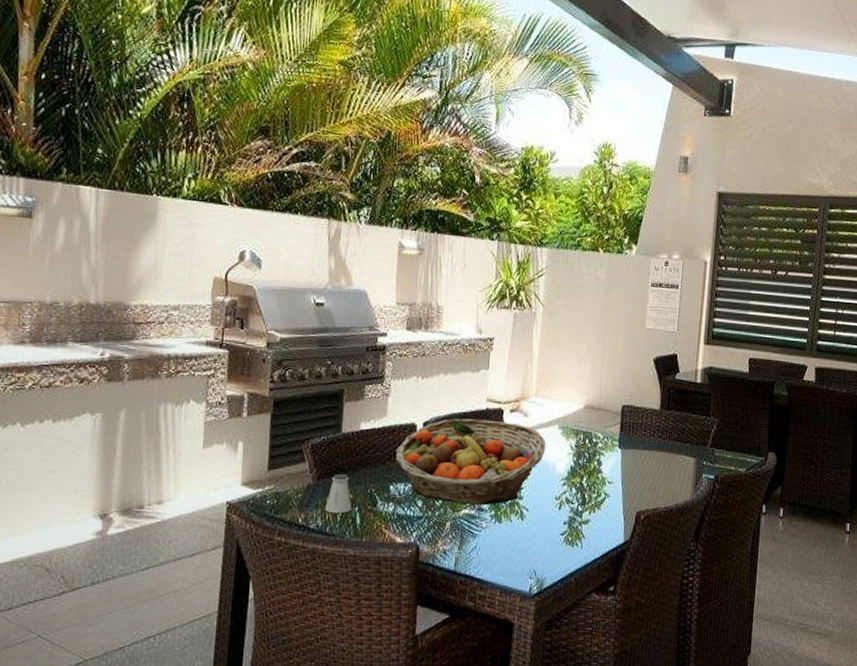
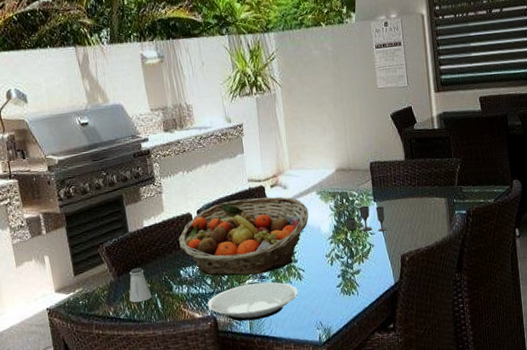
plate: none [413,514,517,556] -> present [208,282,298,321]
drinking glass: none [583,450,629,482] -> present [345,205,387,232]

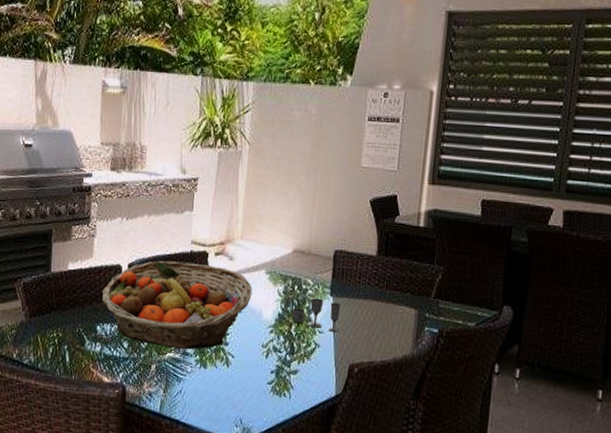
saltshaker: present [129,268,152,303] -> none [36,312,61,351]
plate: present [208,282,298,321] -> none [119,357,222,400]

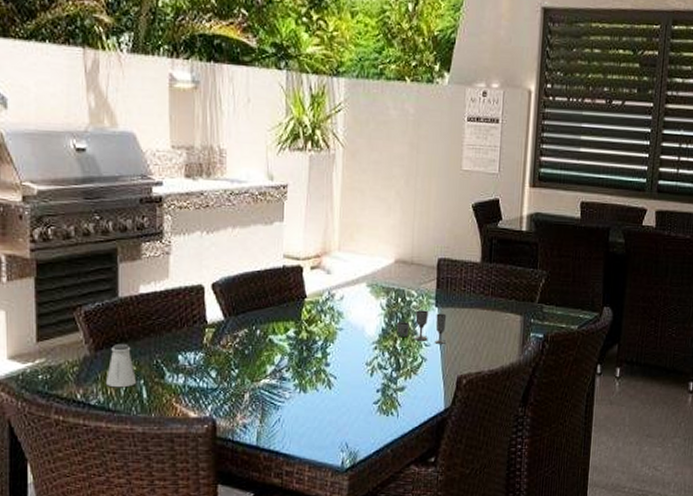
saltshaker: none [36,312,61,351] -> present [105,344,136,388]
fruit basket: present [101,260,253,350] -> none [182,277,353,374]

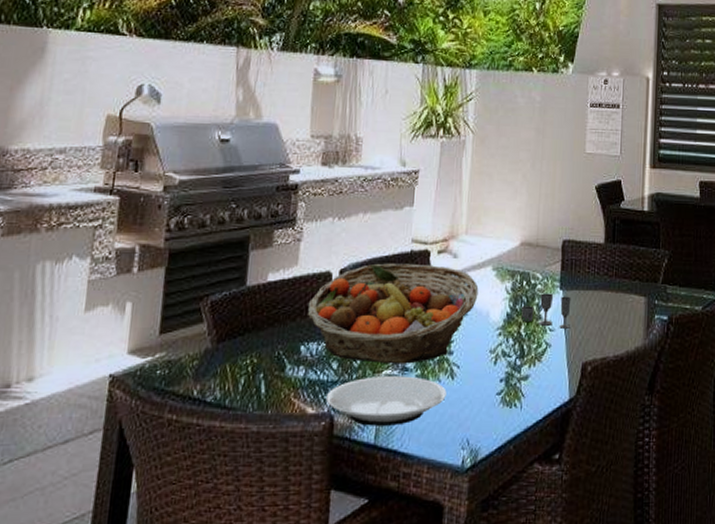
saltshaker: present [105,344,136,388] -> none [224,335,256,383]
fruit basket: none [182,277,353,374] -> present [307,263,479,364]
plate: none [208,385,325,430] -> present [326,376,447,426]

